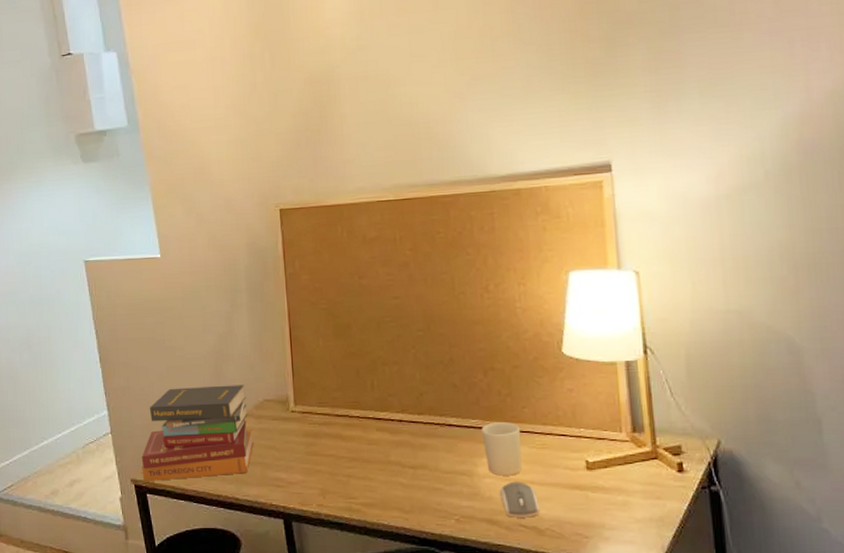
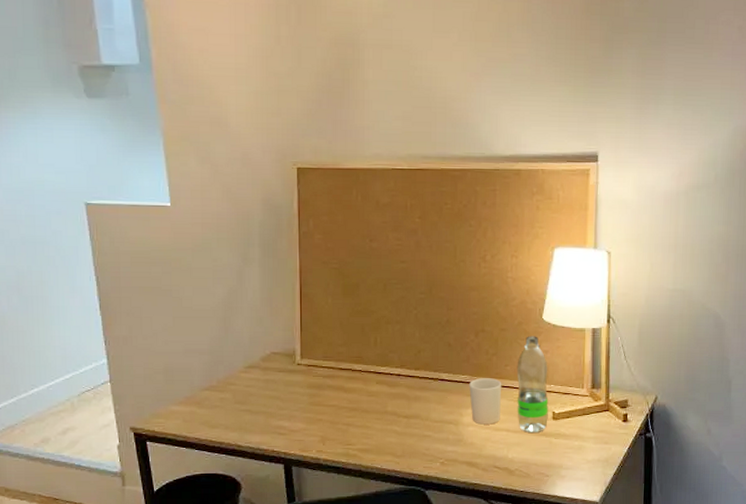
books: present [141,385,254,482] -> none [142,337,259,430]
computer mouse: present [500,481,539,518] -> none [480,429,511,460]
bottle: none [536,372,581,485] -> present [516,336,549,432]

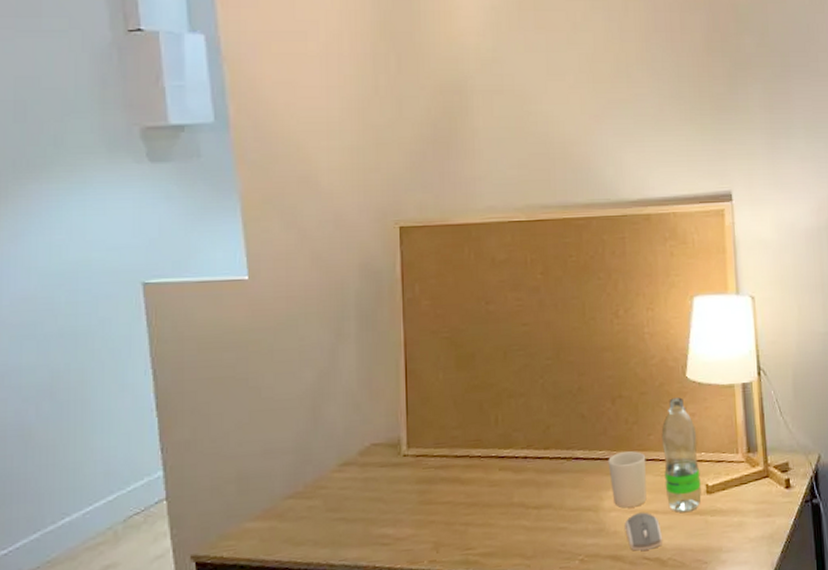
computer mouse: none [480,429,511,460] -> present [624,512,662,551]

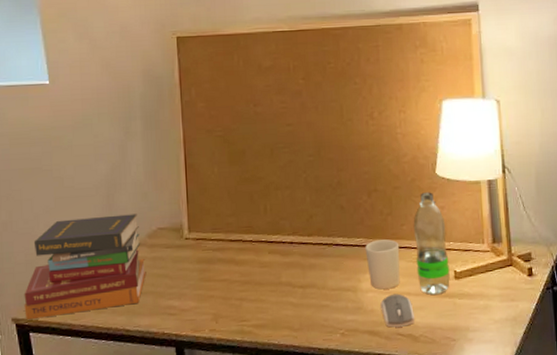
books: none [207,428,356,558] -> present [24,214,146,320]

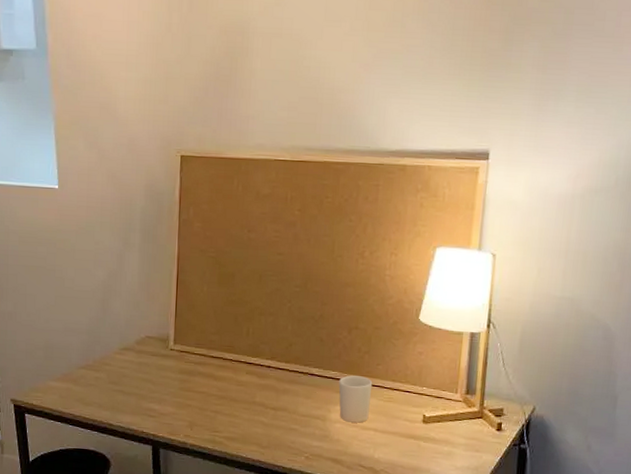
books: present [24,214,146,320] -> none [22,317,132,403]
computer mouse: present [380,293,415,328] -> none [346,428,378,460]
bottle: present [413,192,450,295] -> none [386,336,422,435]

